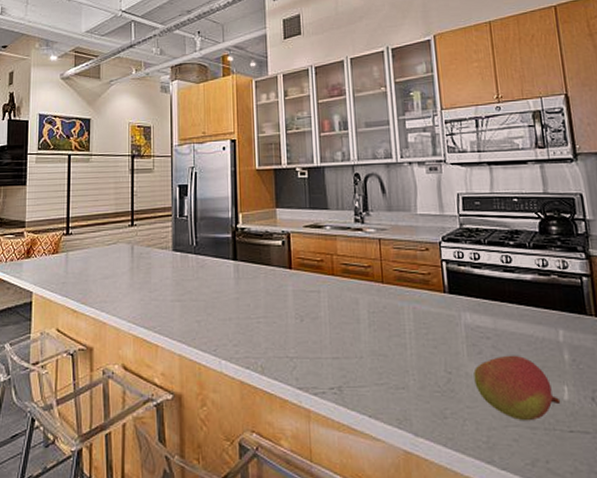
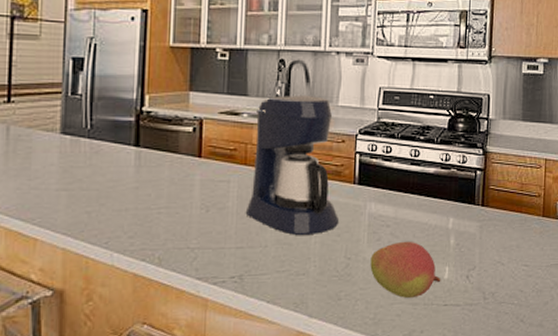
coffee maker: none [337,206,434,347] -> present [245,95,340,236]

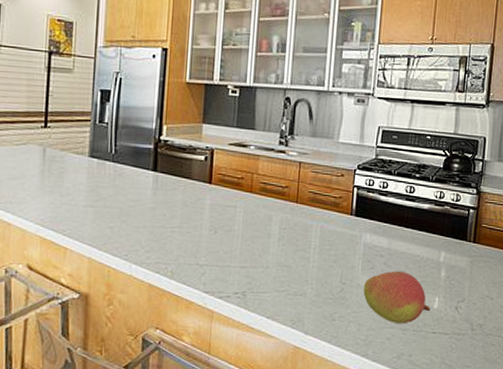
coffee maker: present [245,95,340,236] -> none [250,131,336,260]

